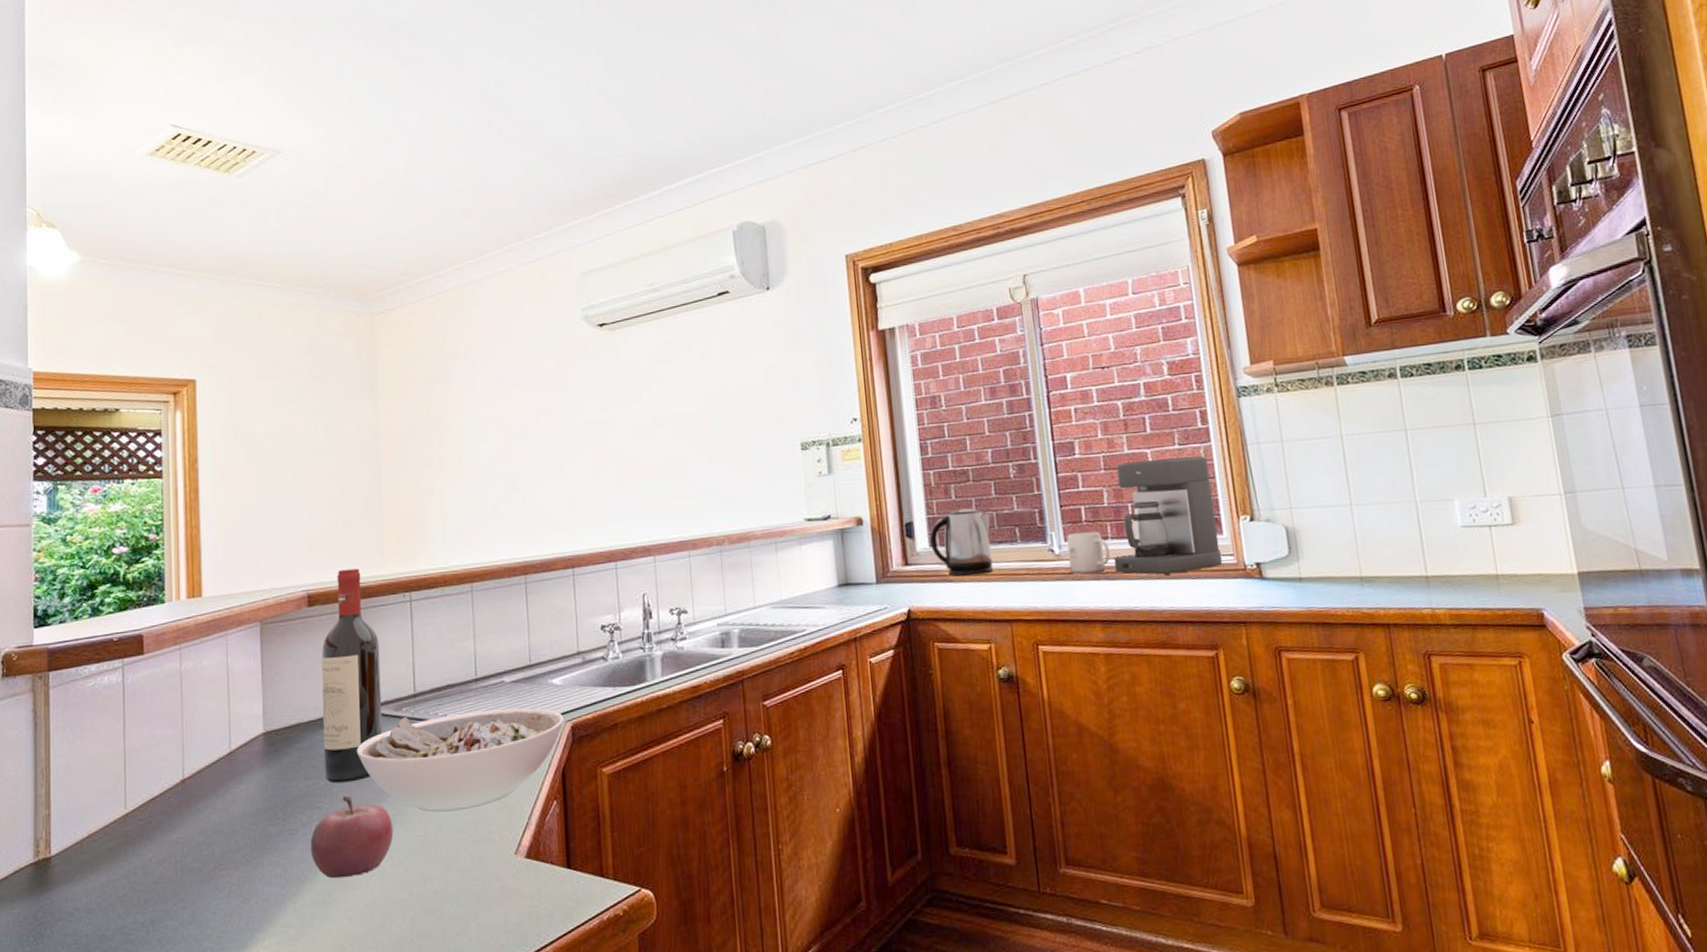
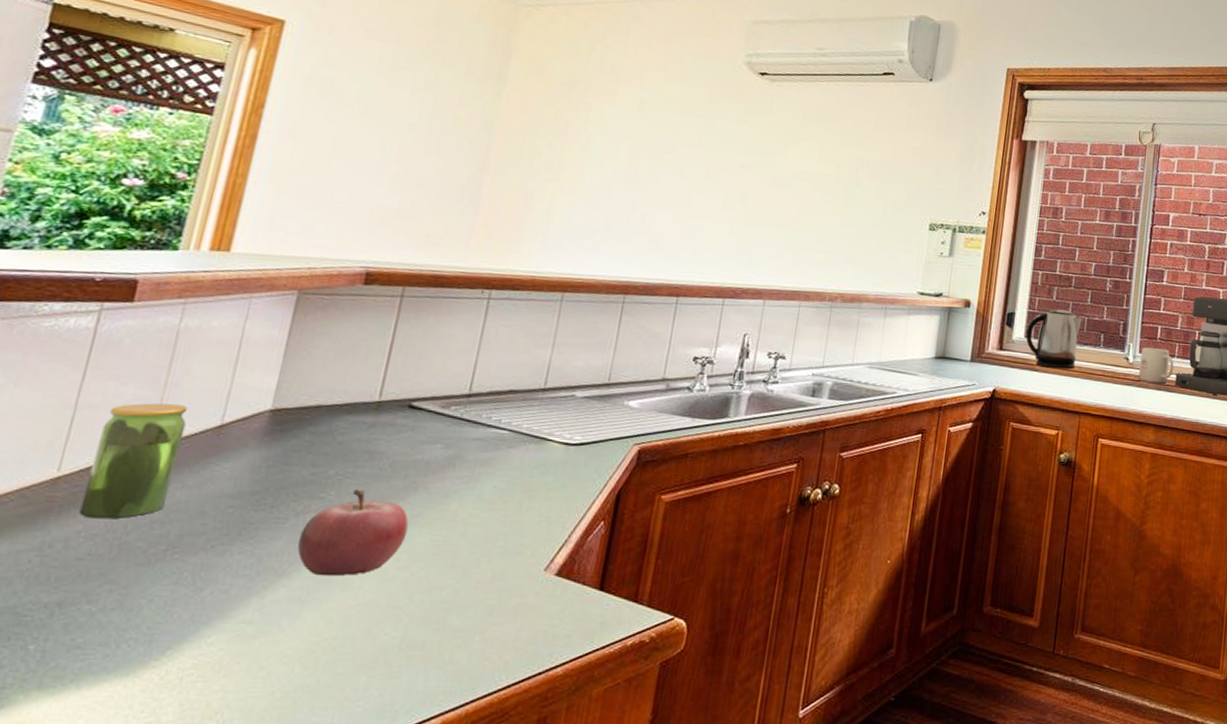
jar: none [146,739,206,847] -> present [79,403,189,519]
wine bottle: present [321,568,383,784] -> none [337,253,442,476]
bowl: present [356,708,563,812] -> none [383,416,632,520]

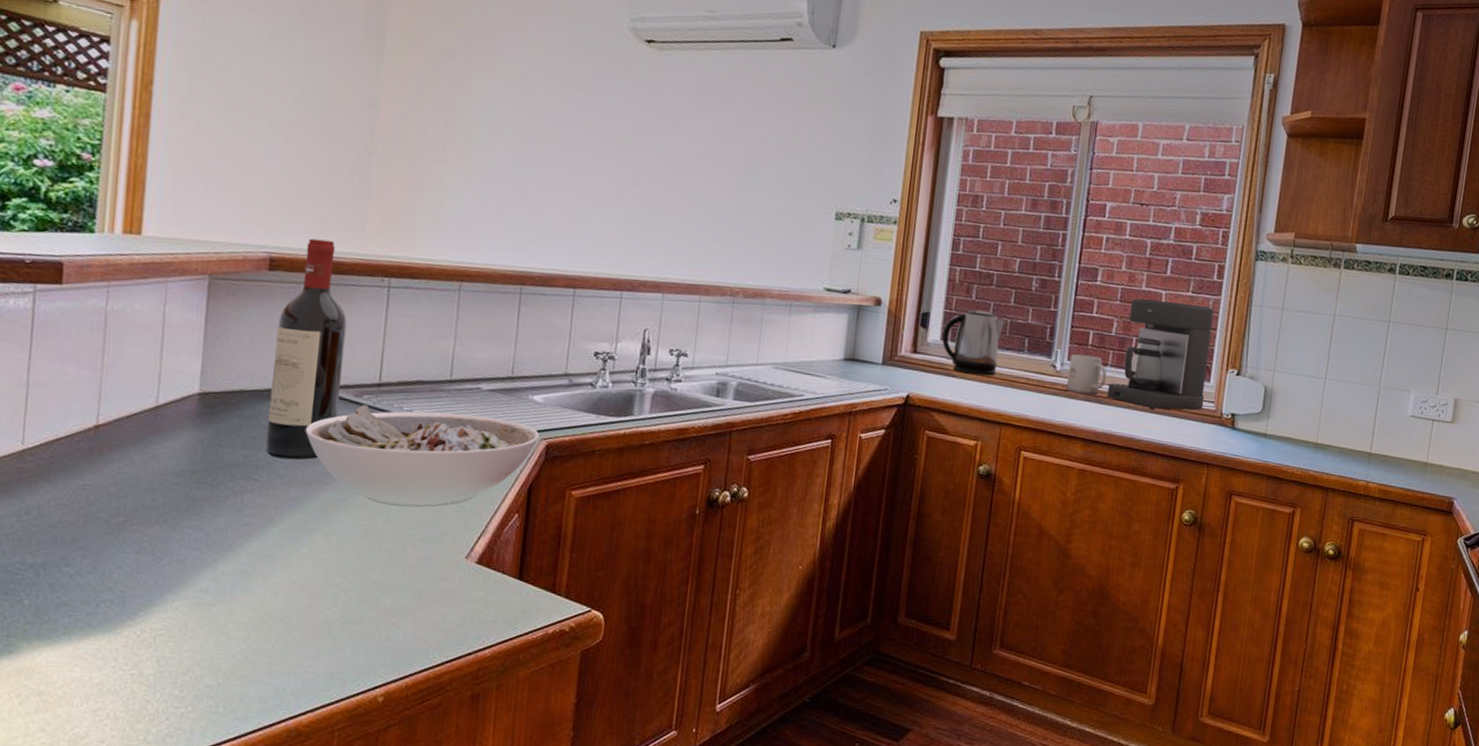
jar: present [79,403,189,519] -> none [46,383,126,491]
fruit: present [297,488,409,577] -> none [239,472,337,554]
wine bottle: none [337,253,442,476] -> present [265,238,347,461]
bowl: none [383,416,632,520] -> present [305,405,539,508]

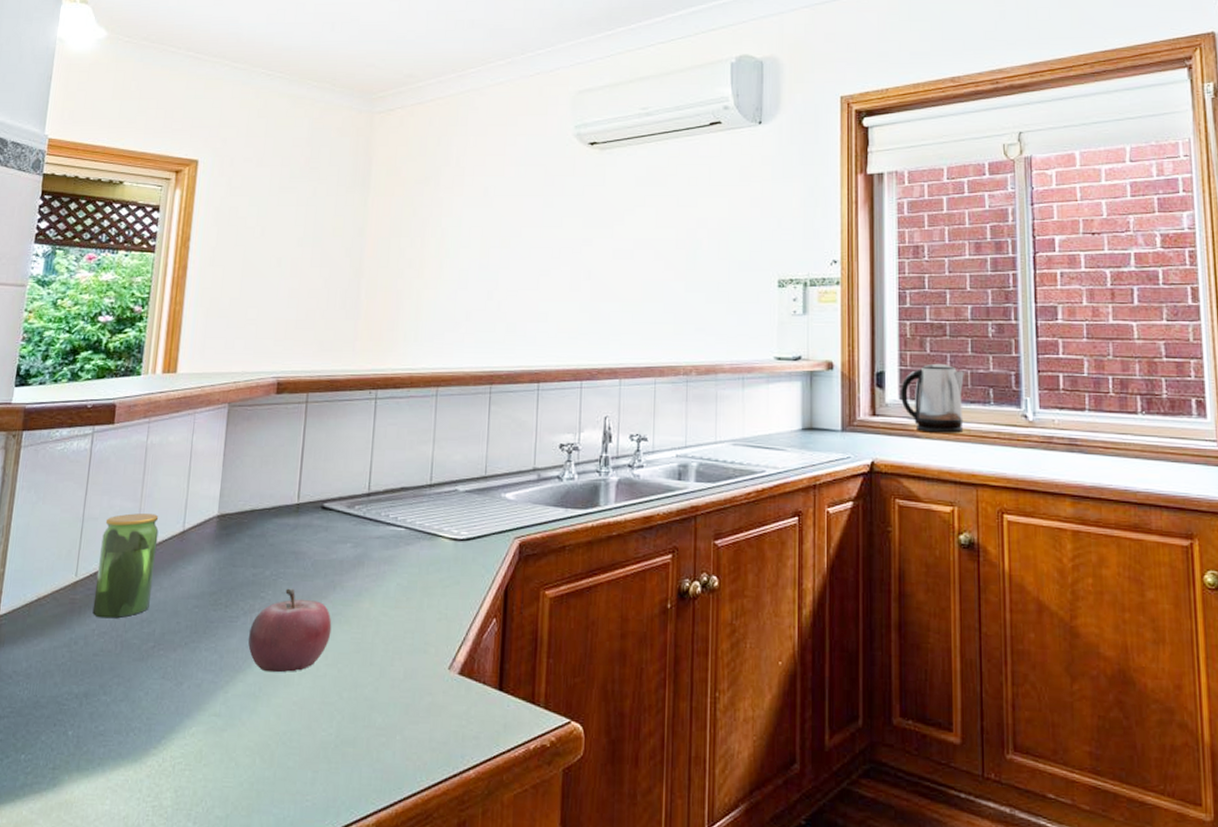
jar: none [46,383,126,491] -> present [92,513,159,619]
fruit: none [239,472,337,554] -> present [248,588,332,673]
wine bottle: present [265,238,347,461] -> none [271,360,341,576]
bowl: present [305,405,539,508] -> none [305,515,512,617]
mug: present [1066,354,1107,396] -> none [1041,401,1087,445]
coffee maker: present [1107,299,1214,411] -> none [1090,333,1205,455]

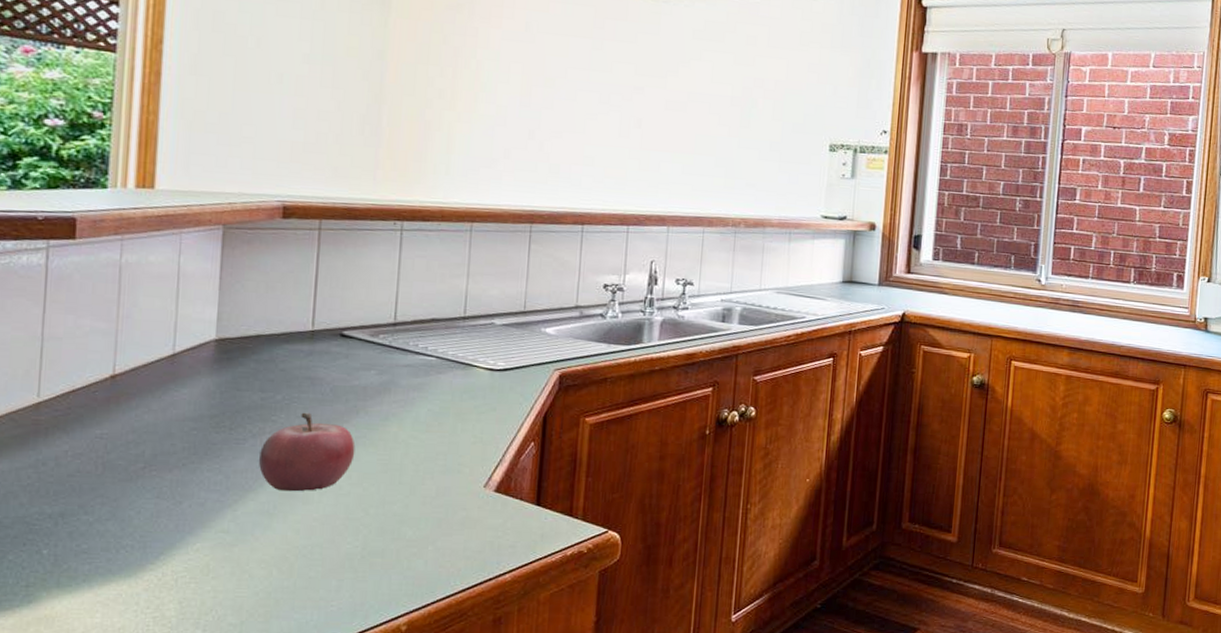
jar: present [92,513,159,619] -> none [63,334,142,440]
kettle: present [899,363,964,435] -> none [933,230,991,293]

